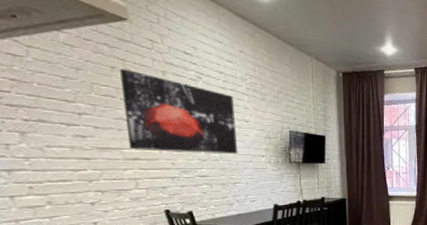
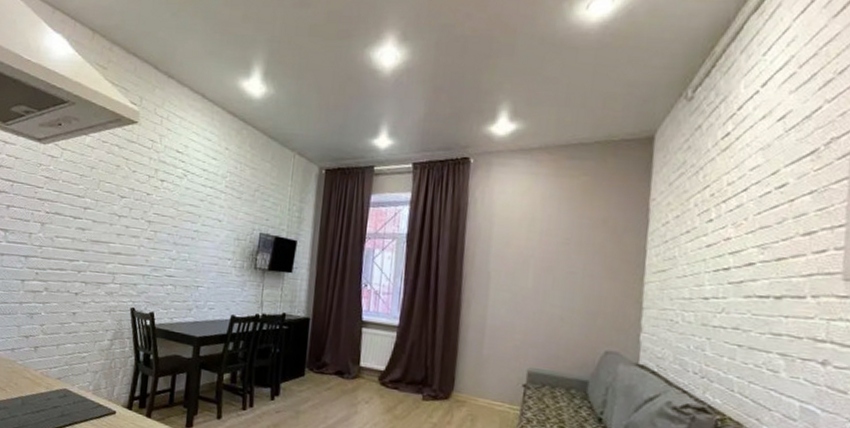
wall art: present [120,69,238,154] -> none [115,167,211,255]

